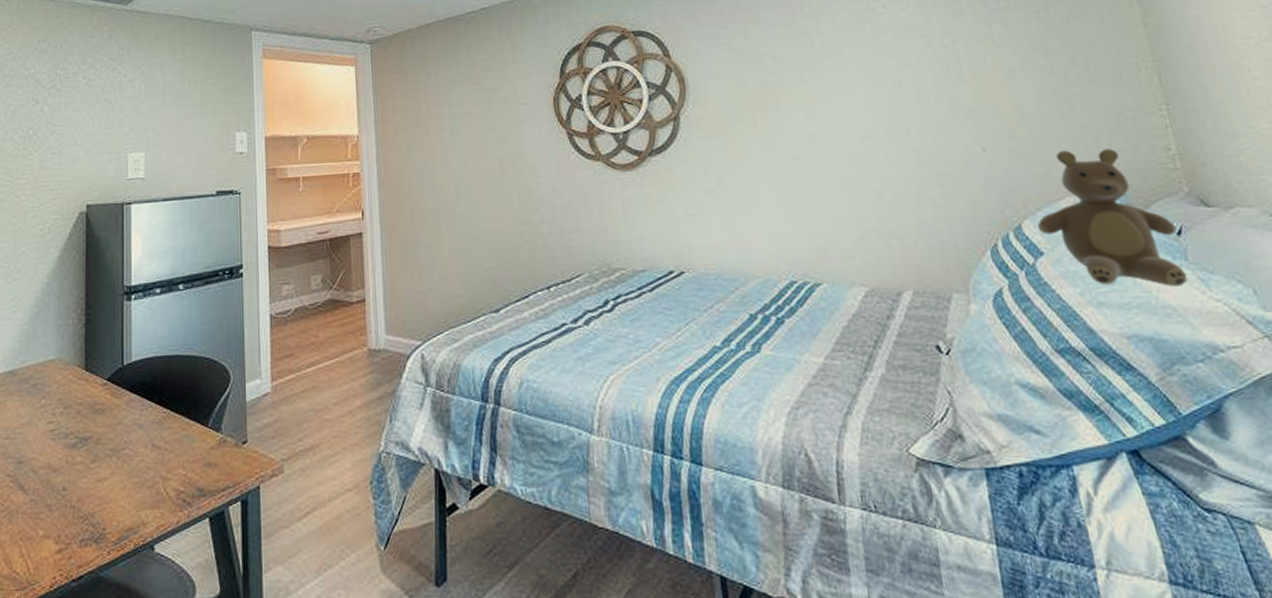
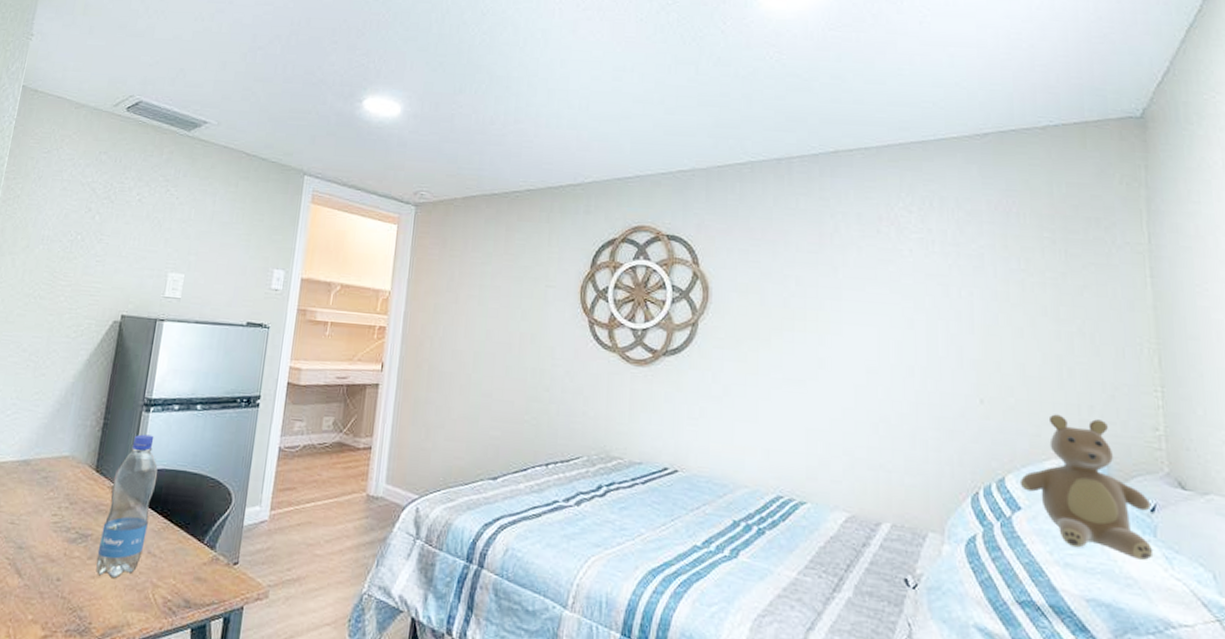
bottle: none [100,324,150,479] -> present [95,434,158,579]

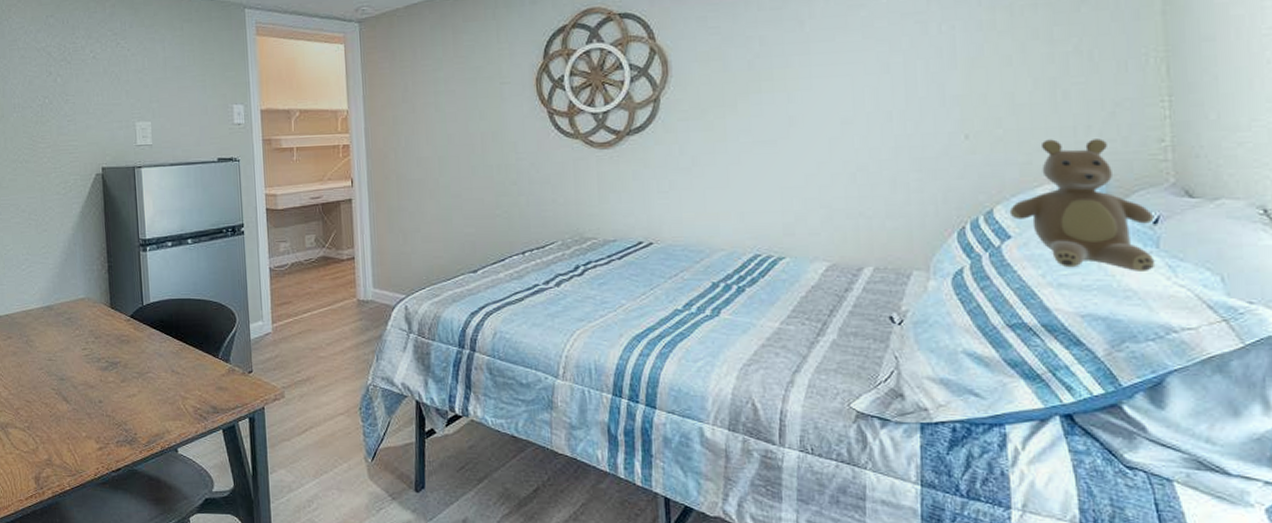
bottle: present [95,434,158,579] -> none [128,271,167,396]

